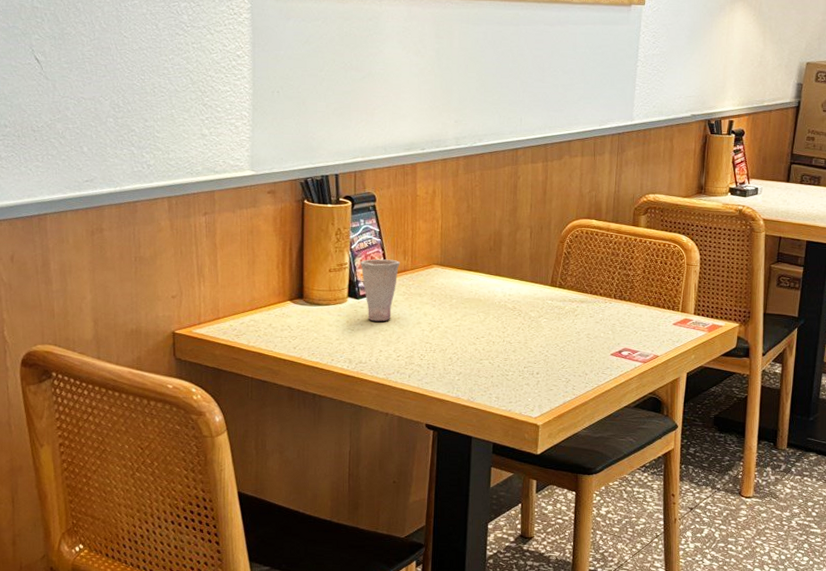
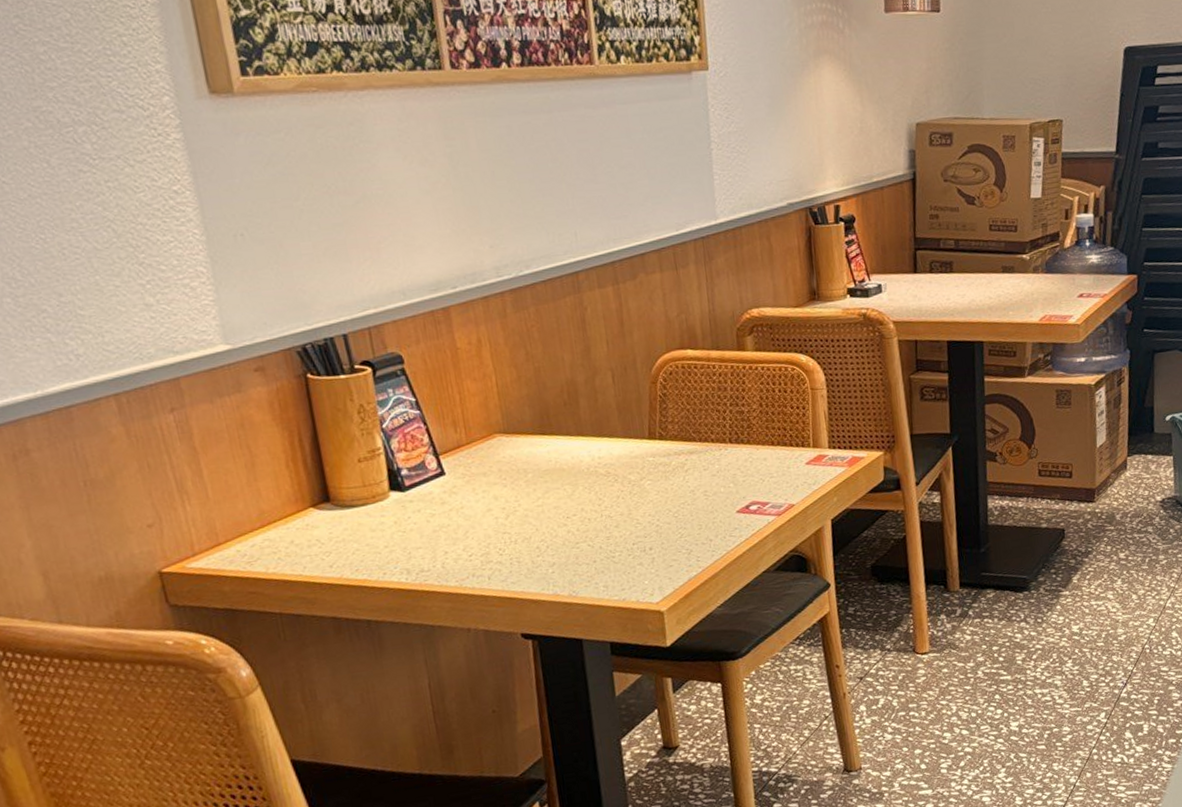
cup: present [359,259,400,322] -> none [397,434,452,517]

